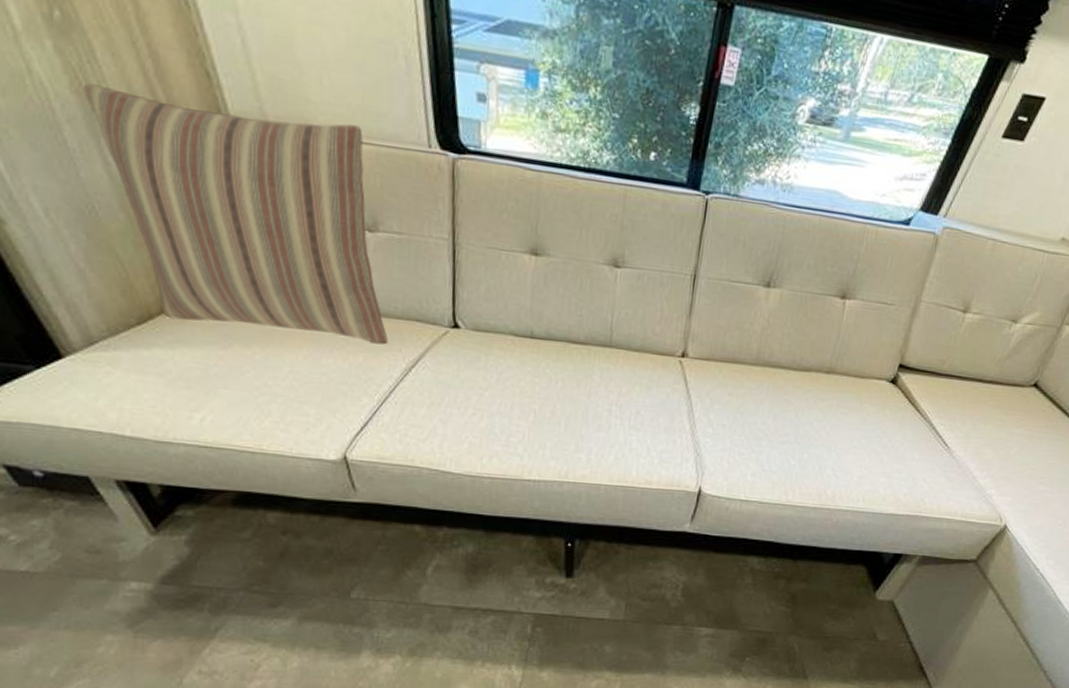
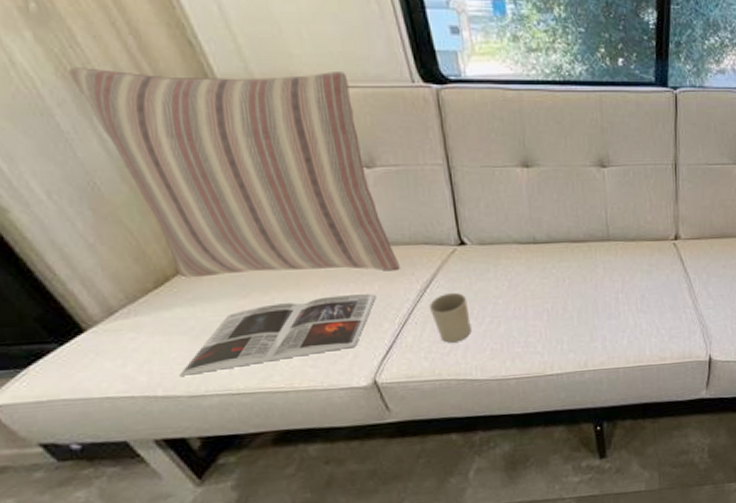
magazine: none [149,359,359,420] -> present [179,294,376,376]
mug: none [412,376,453,430] -> present [430,292,471,343]

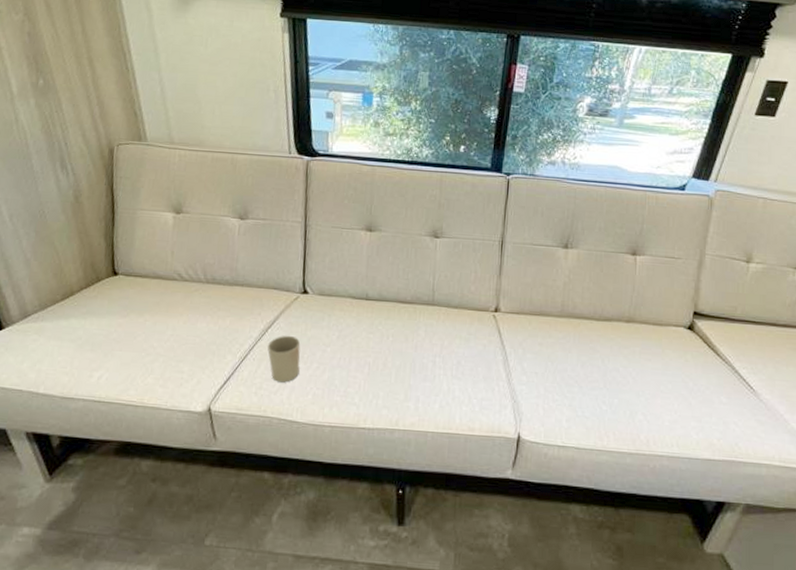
pillow: present [68,67,400,279] -> none [50,126,251,308]
magazine: present [179,294,376,376] -> none [59,325,226,379]

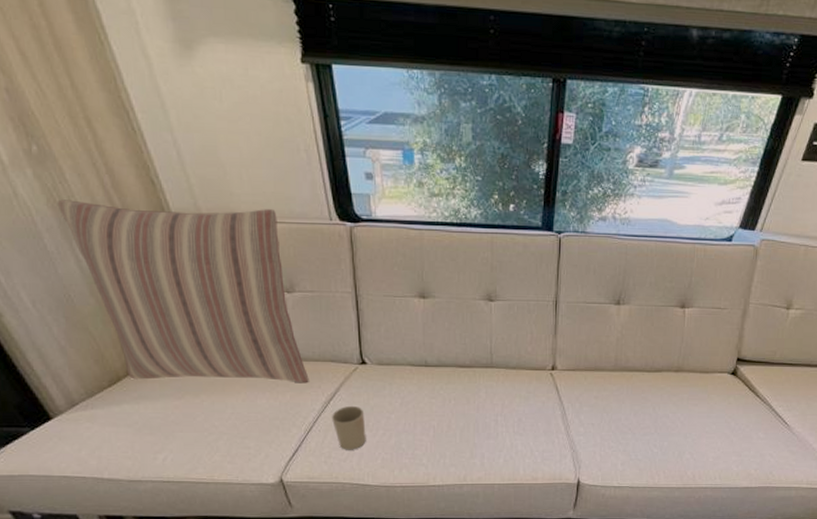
pillow: none [50,126,251,308] -> present [57,199,309,382]

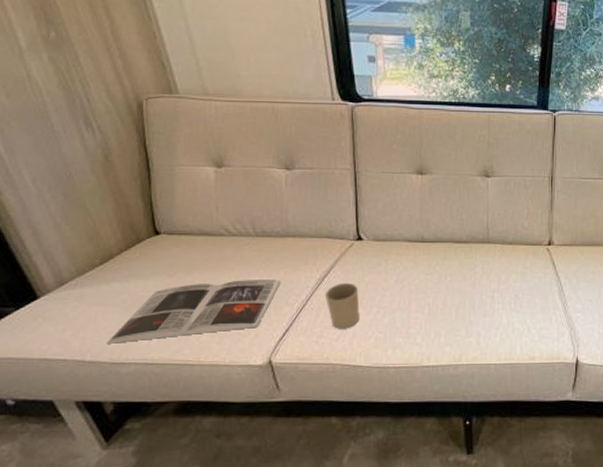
pillow: present [57,199,309,382] -> none [68,81,304,259]
magazine: none [122,402,287,462] -> present [107,280,280,344]

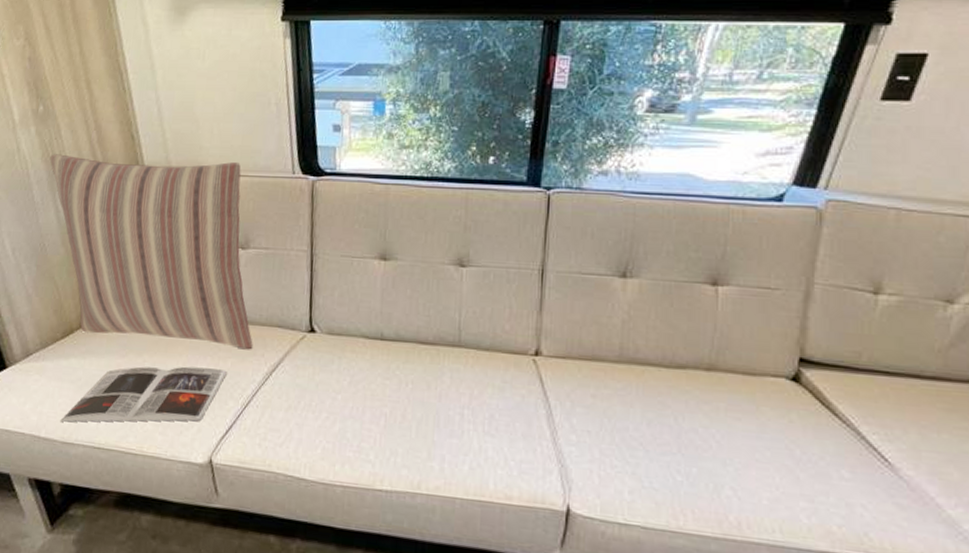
pillow: none [68,81,304,259] -> present [50,154,253,349]
mug: present [325,282,360,329] -> none [272,379,308,434]

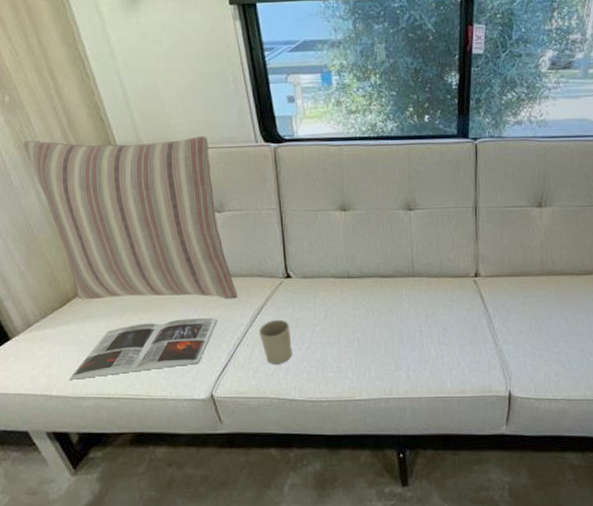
mug: none [272,379,308,434] -> present [259,319,292,364]

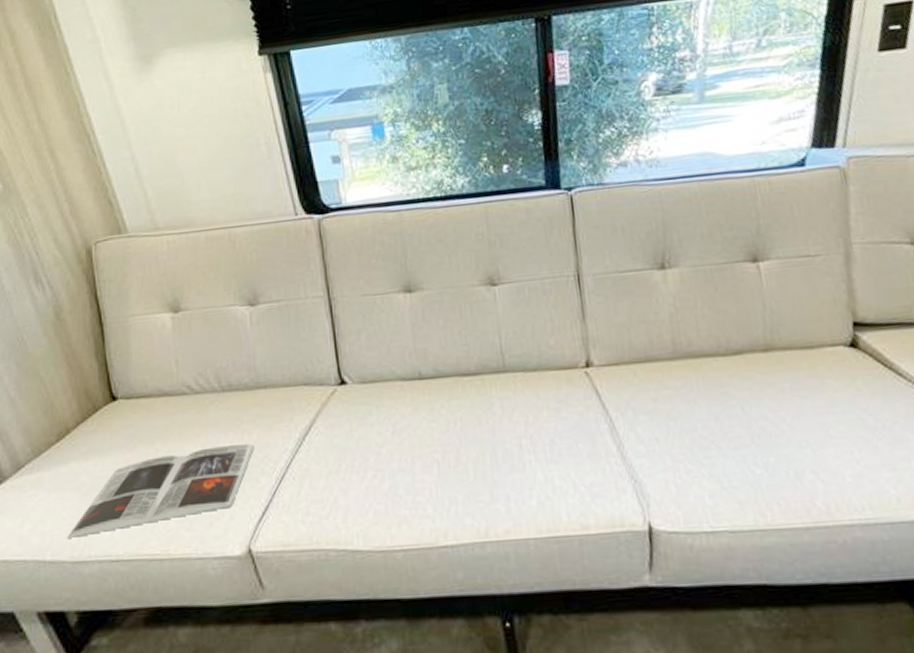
pillow: present [23,136,238,300] -> none [17,213,279,431]
mug: present [259,319,292,364] -> none [308,440,352,503]

